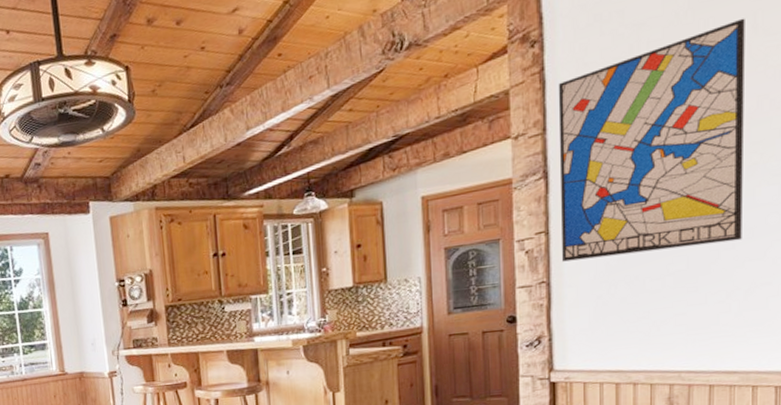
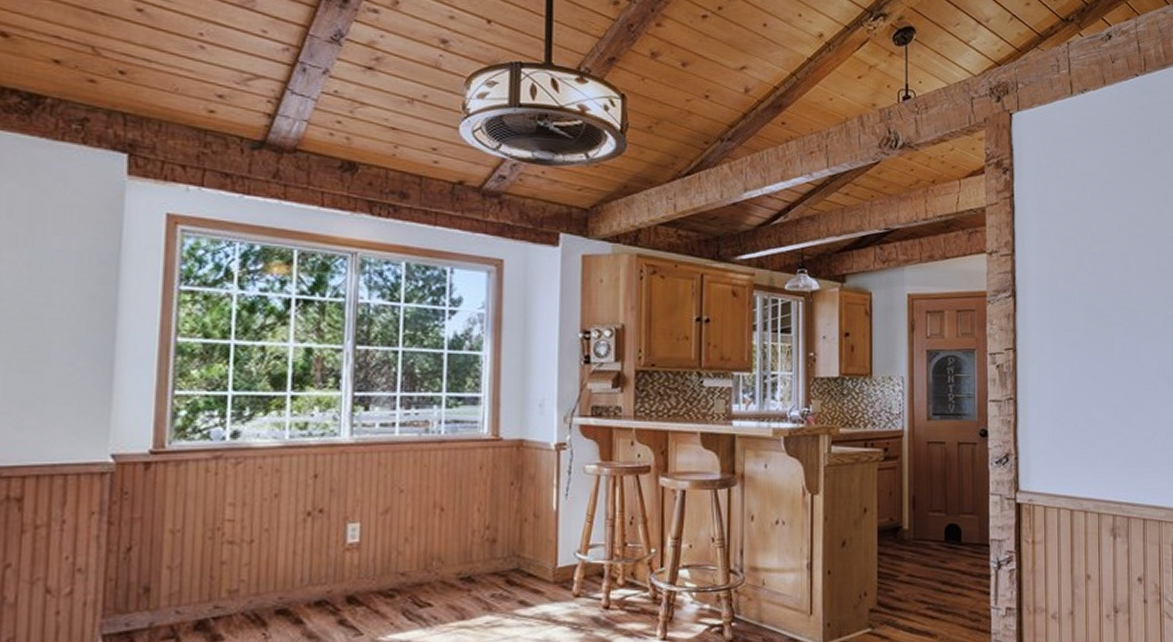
wall art: present [558,18,745,262] -> none [1024,189,1163,383]

